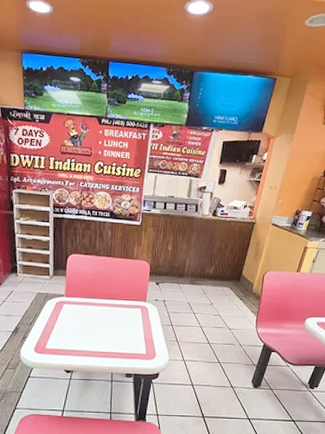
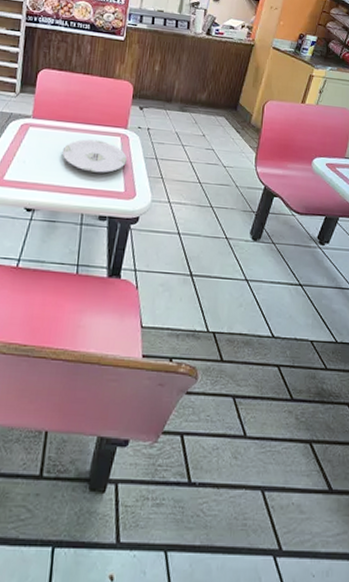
plate: none [92,312,147,339] -> present [62,139,127,173]

